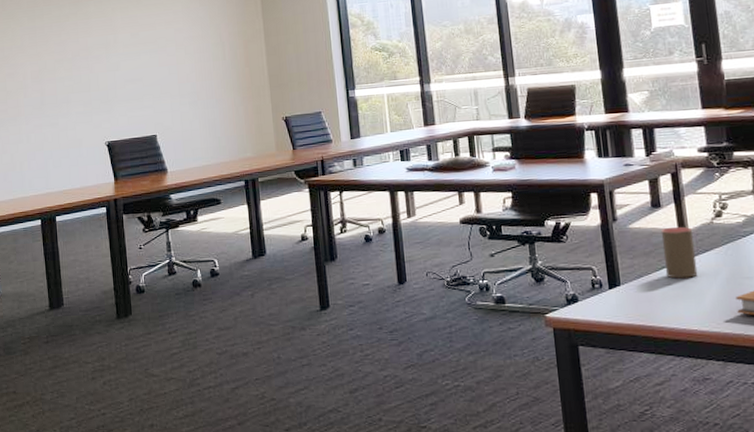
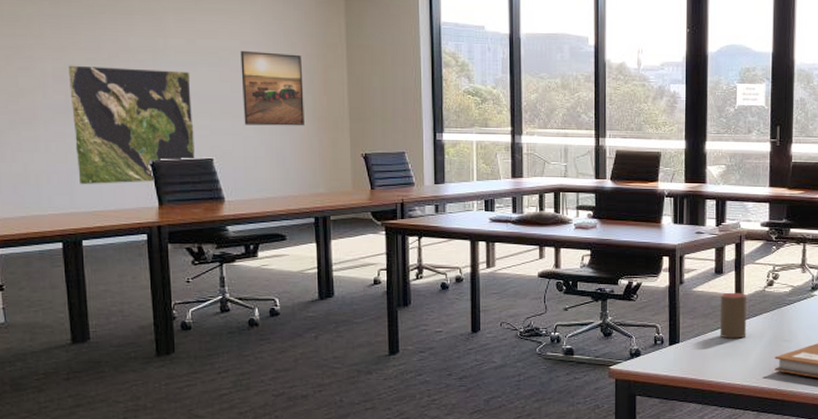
world map: none [43,61,142,168] -> present [69,65,195,185]
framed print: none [175,34,231,102] -> present [240,50,304,126]

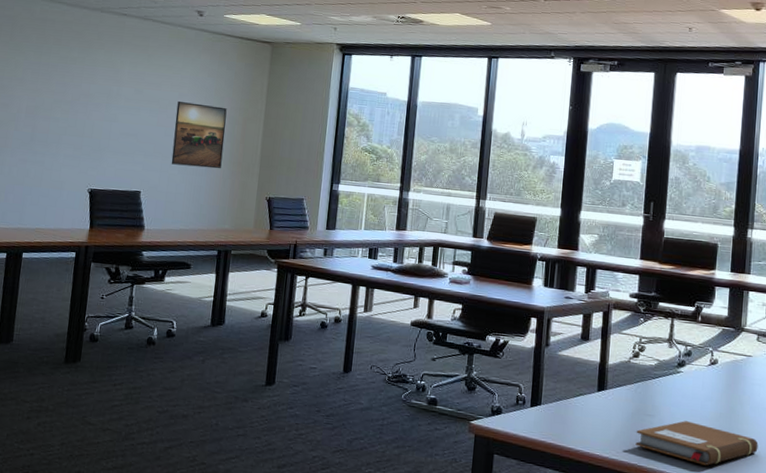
world map: present [69,65,195,185] -> none [30,104,134,207]
cup: present [719,292,747,339] -> none [581,359,612,408]

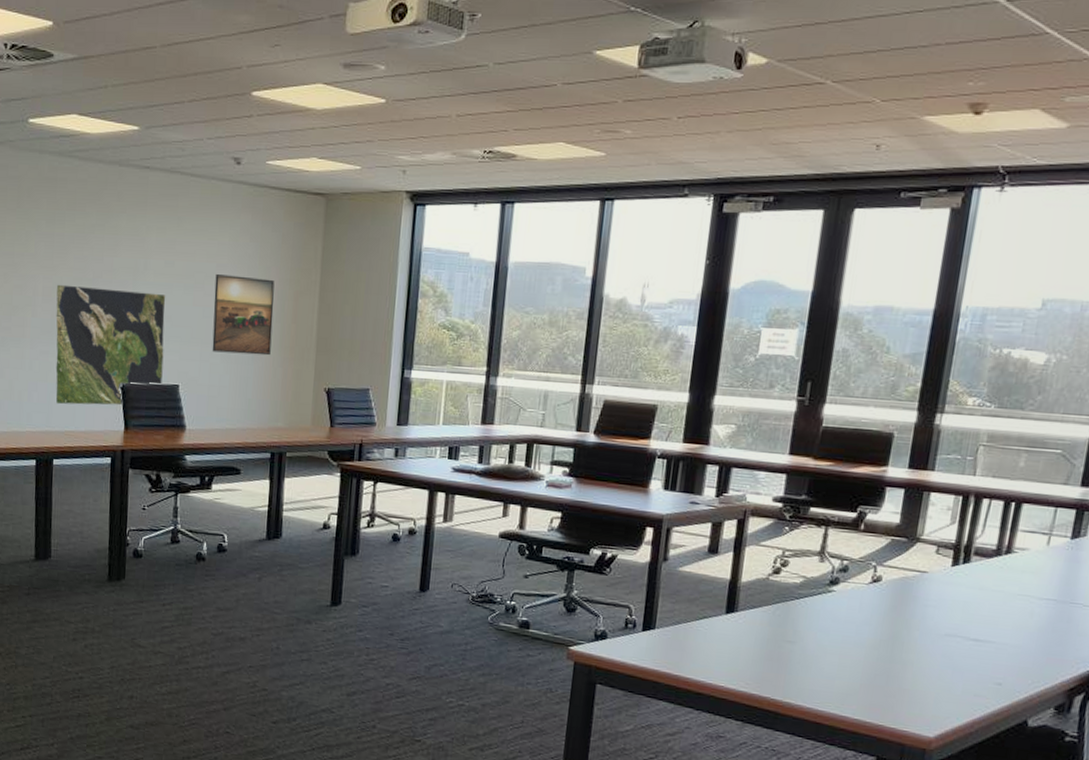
world map: none [30,104,134,207] -> present [55,284,166,405]
notebook: present [635,421,758,466] -> none [769,648,927,700]

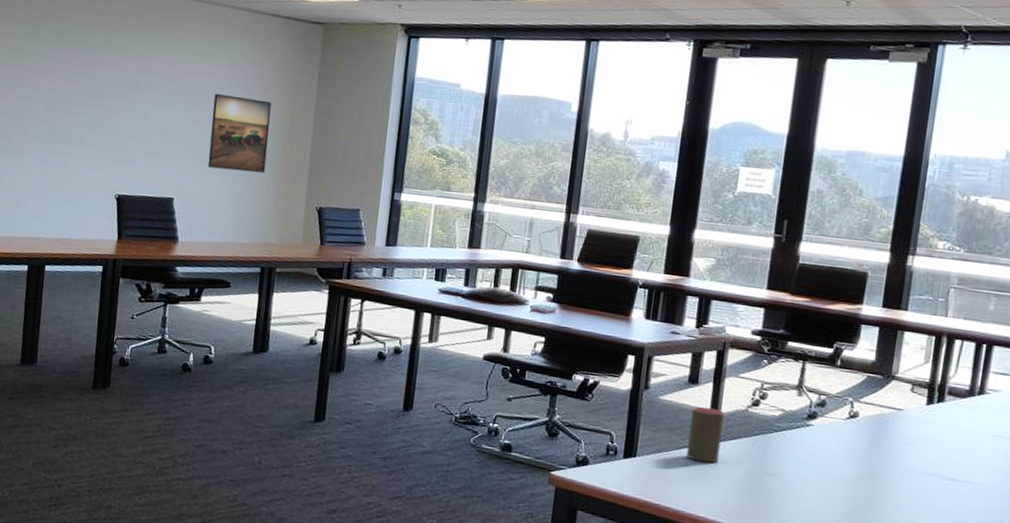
world map: present [55,284,166,405] -> none [51,97,166,216]
cup: none [705,576,746,633] -> present [685,406,725,463]

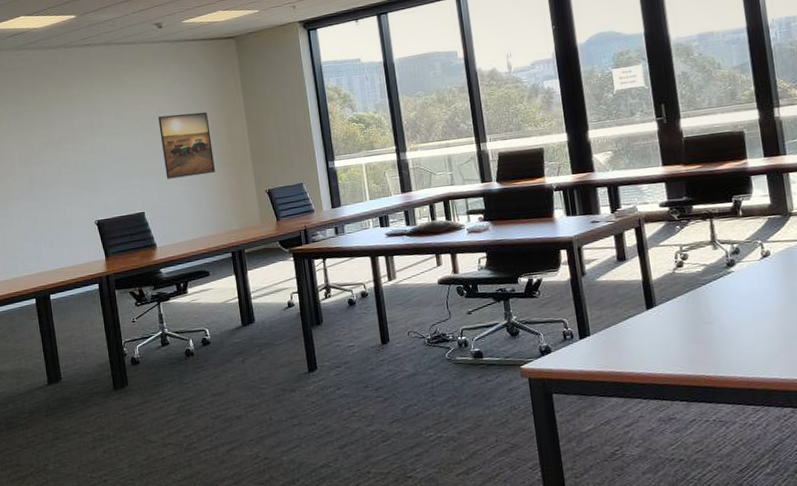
cup: present [685,406,725,463] -> none [626,278,662,327]

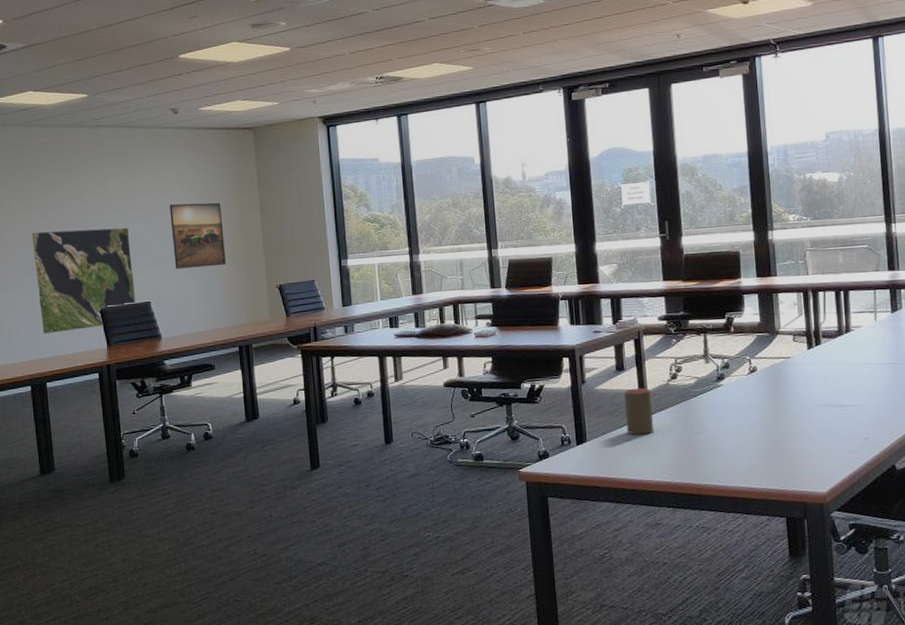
world map: none [30,142,130,249] -> present [32,227,135,335]
cup: none [626,278,662,327] -> present [623,388,654,435]

